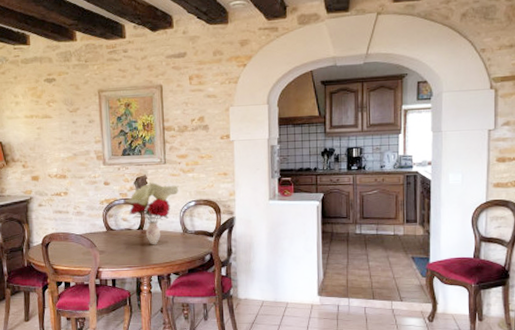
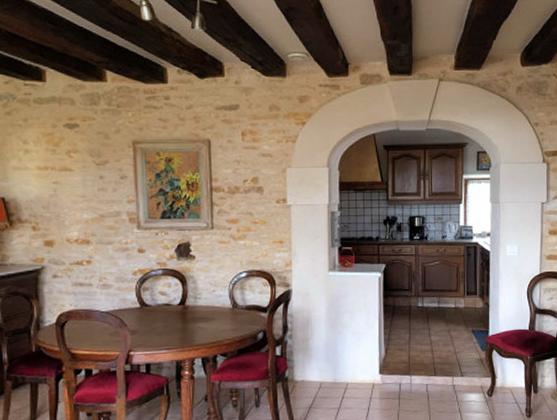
flower bouquet: present [126,182,179,245] -> none [164,250,228,323]

